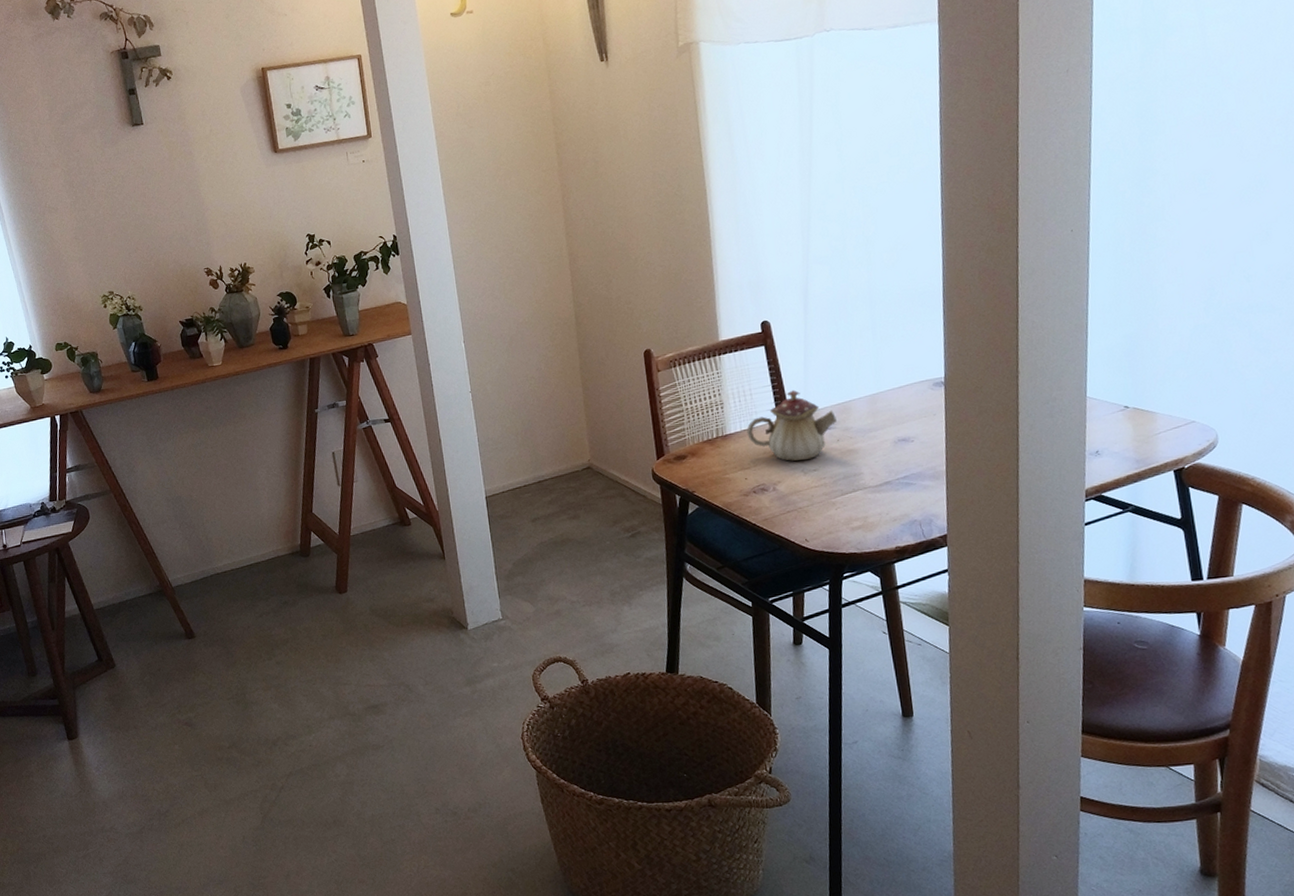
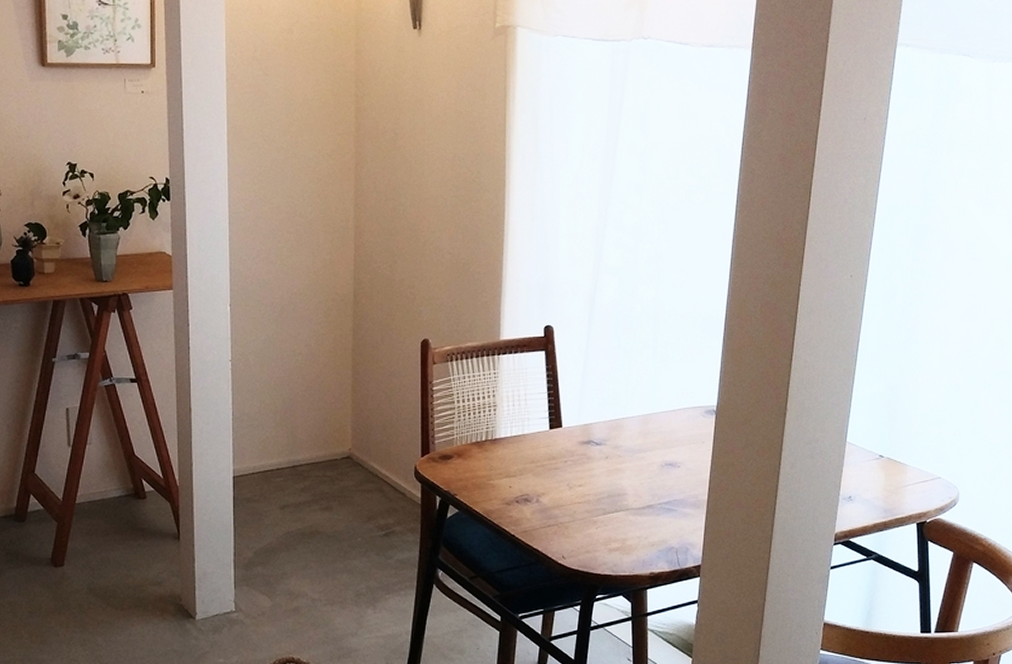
teapot: present [747,389,838,461] -> none [517,400,609,473]

